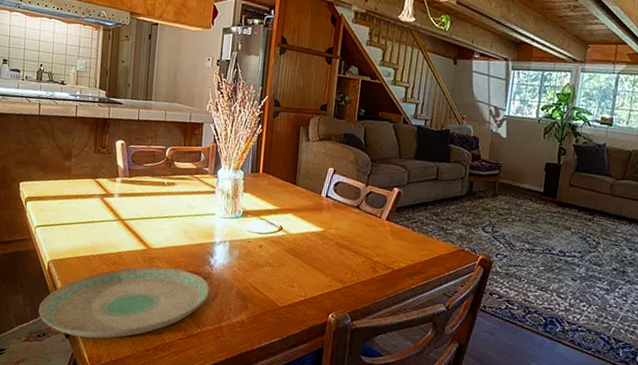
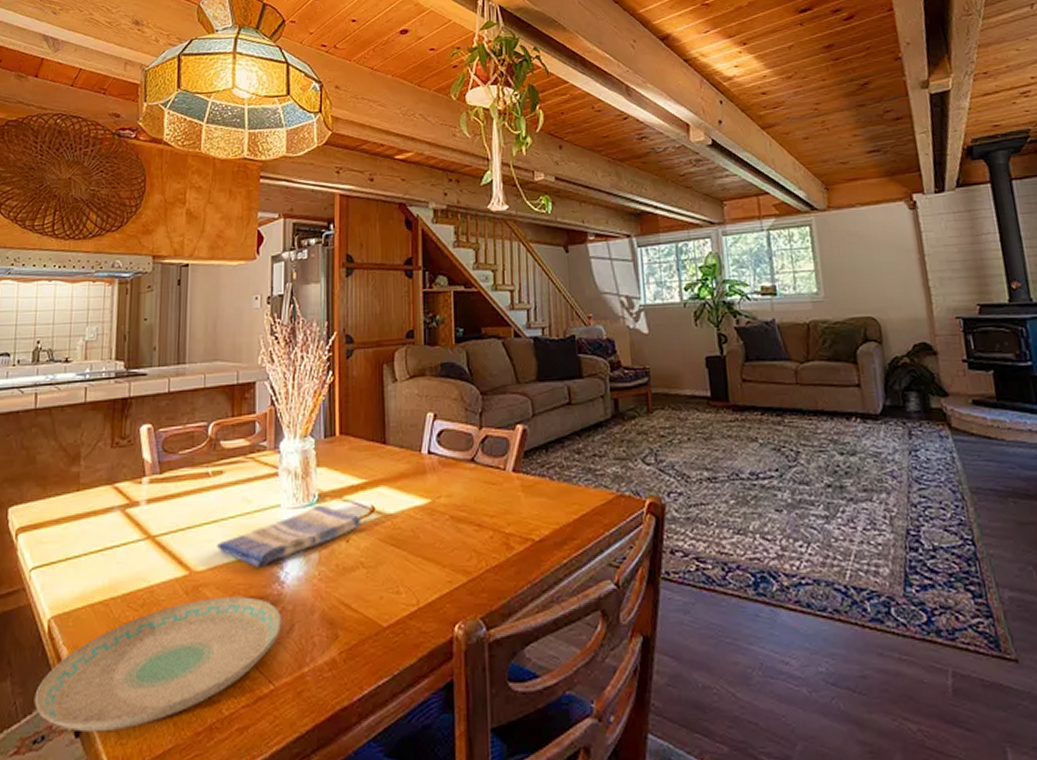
dish towel: none [167,218,273,254] -> present [217,504,363,567]

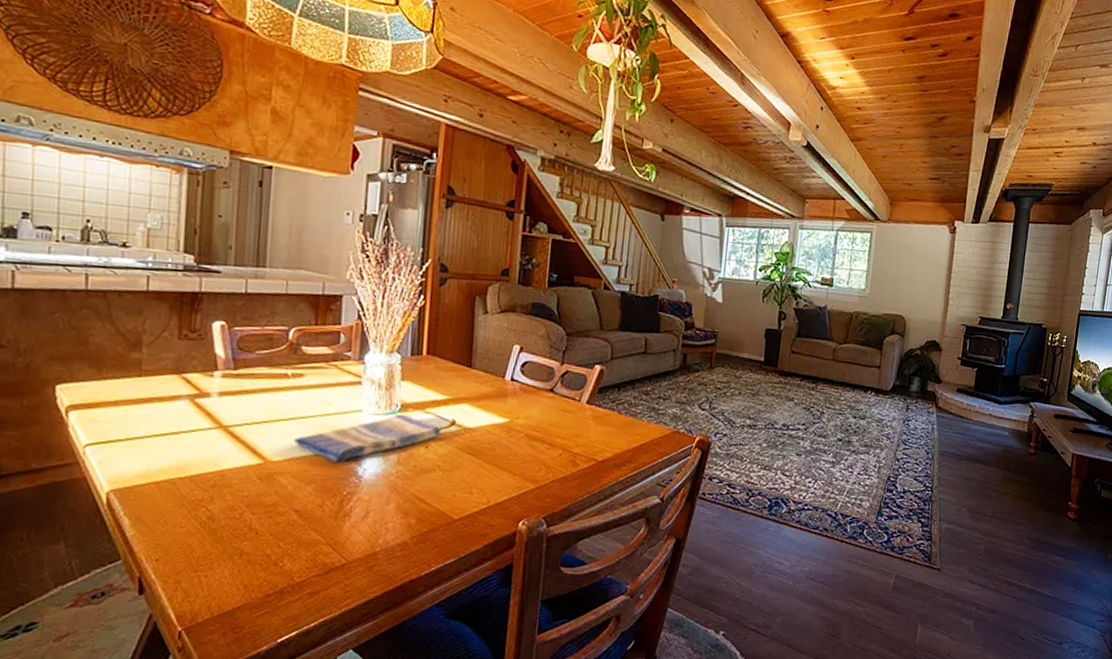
plate: present [34,596,283,733] -> none [92,485,358,591]

